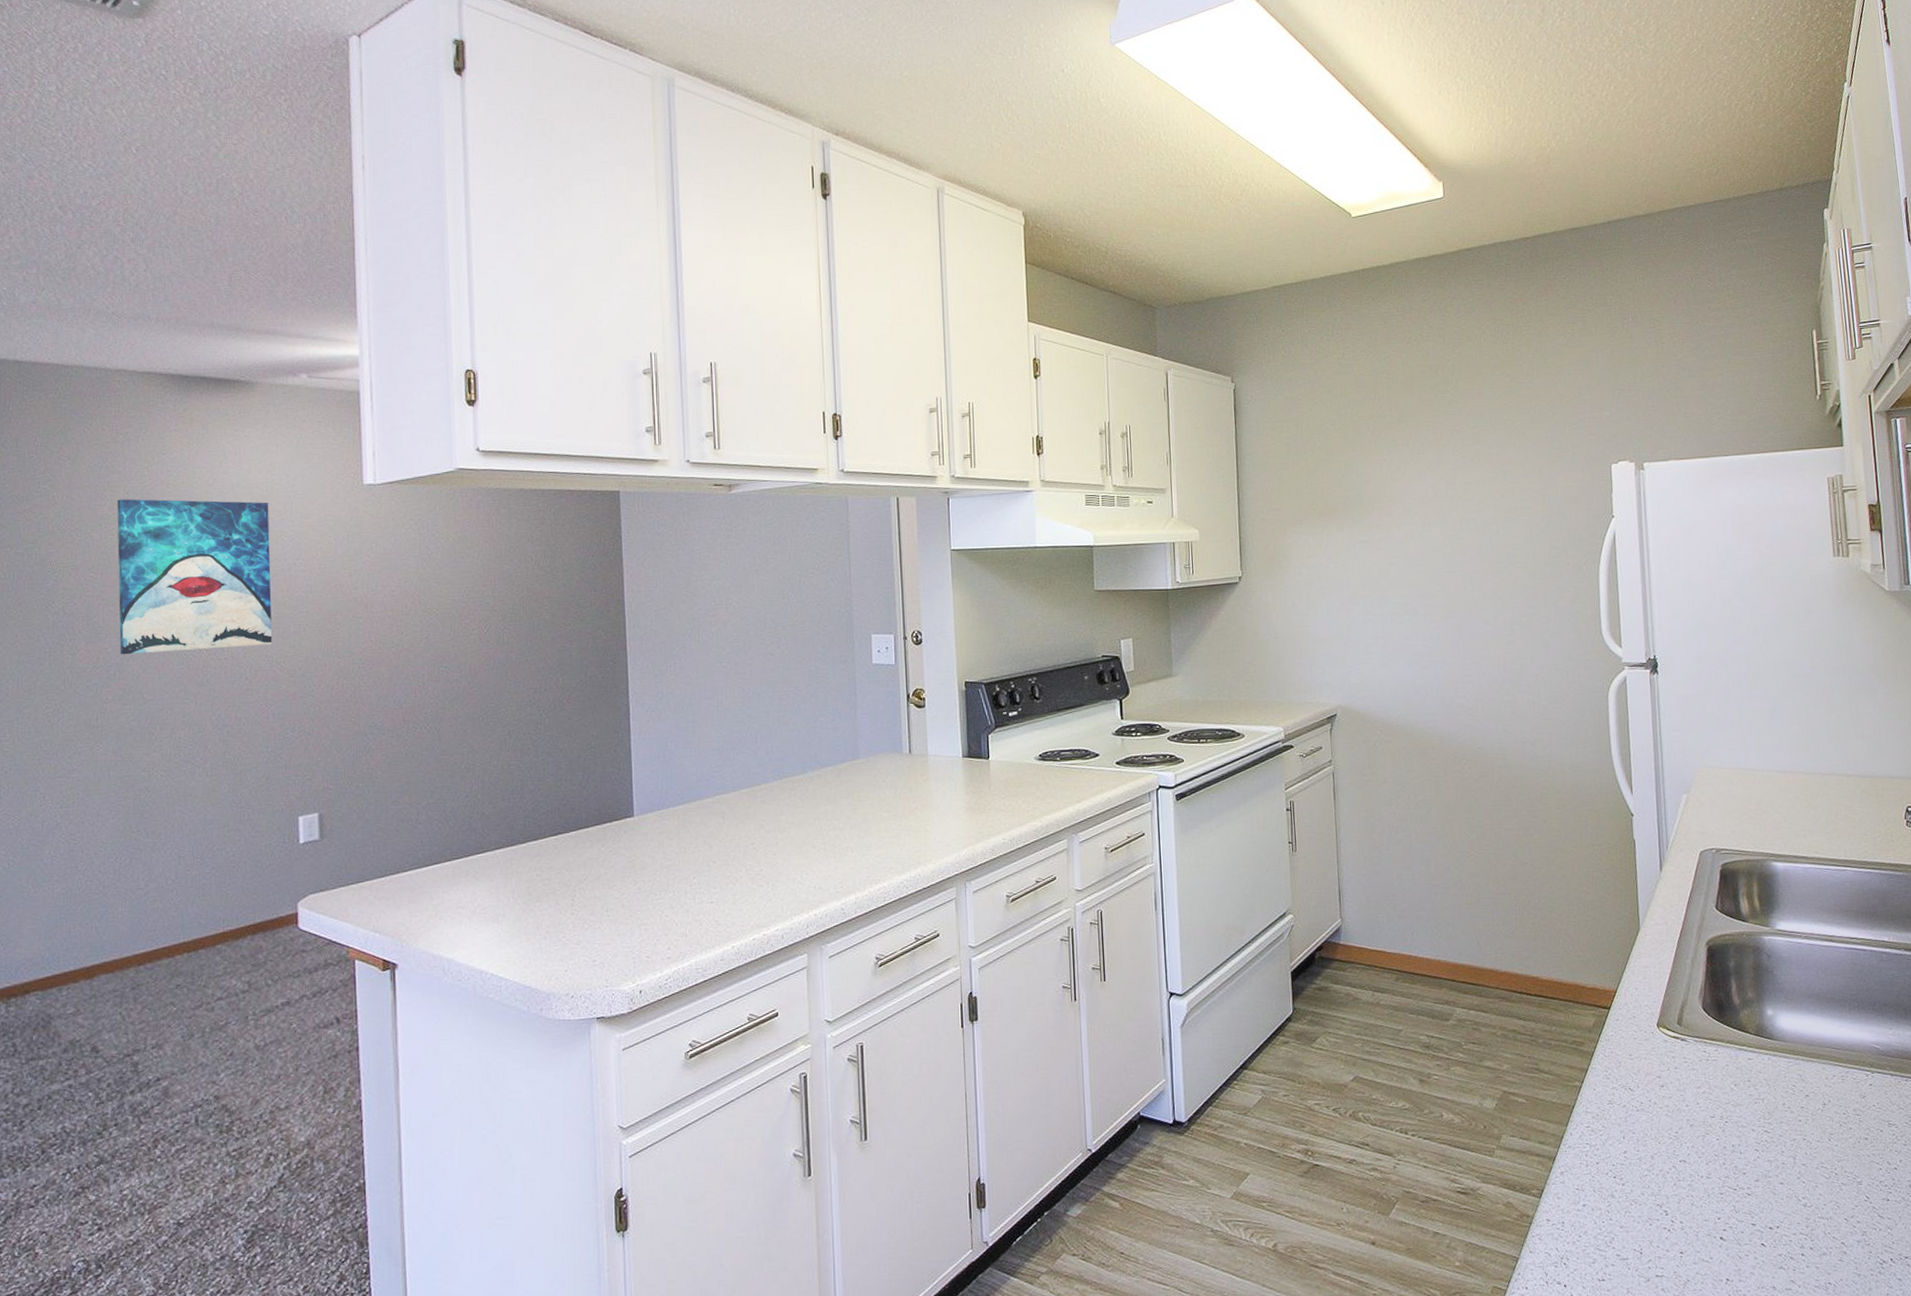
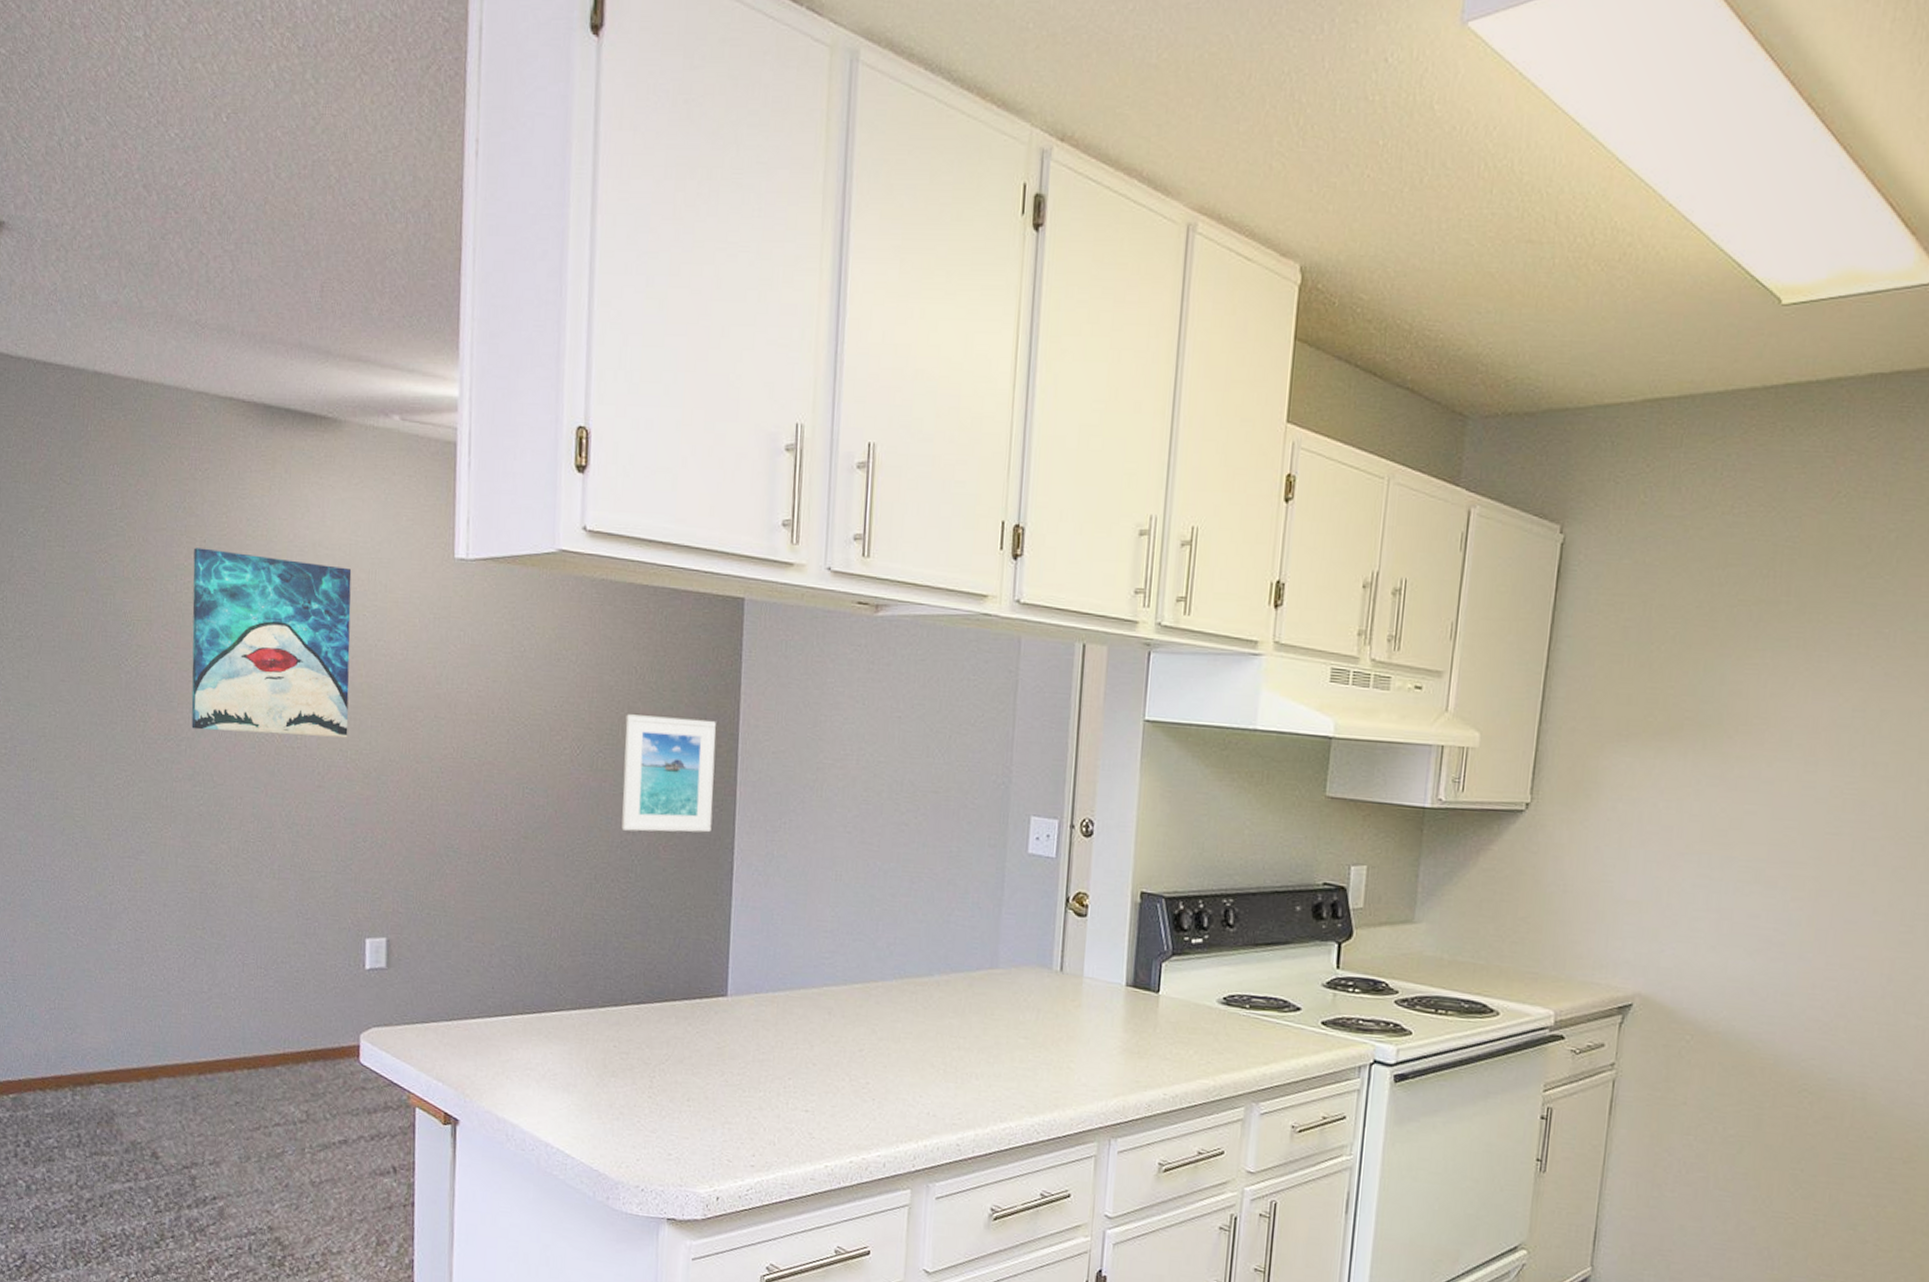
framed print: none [526,591,608,691] -> present [621,714,716,833]

